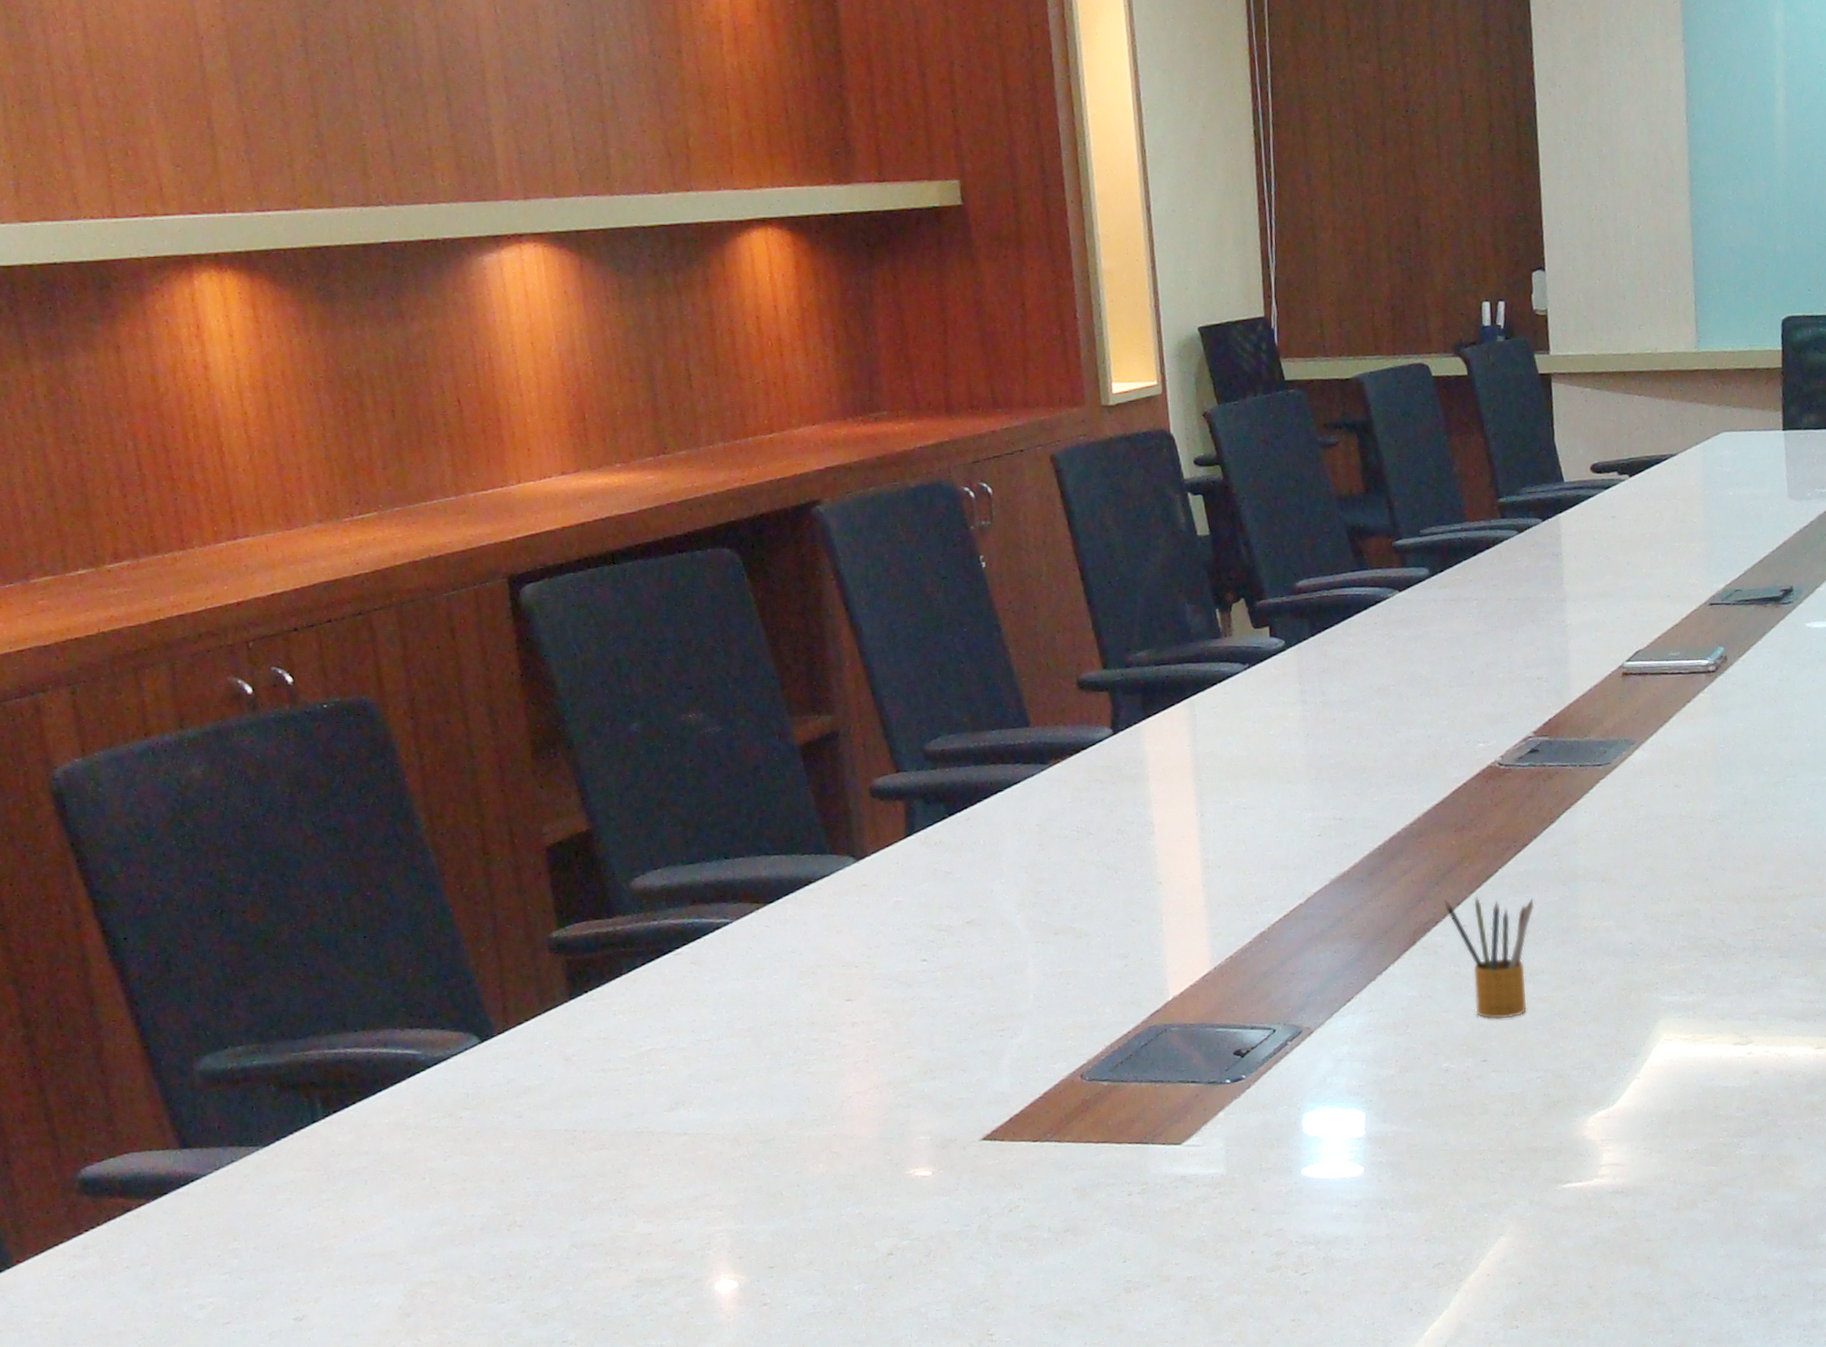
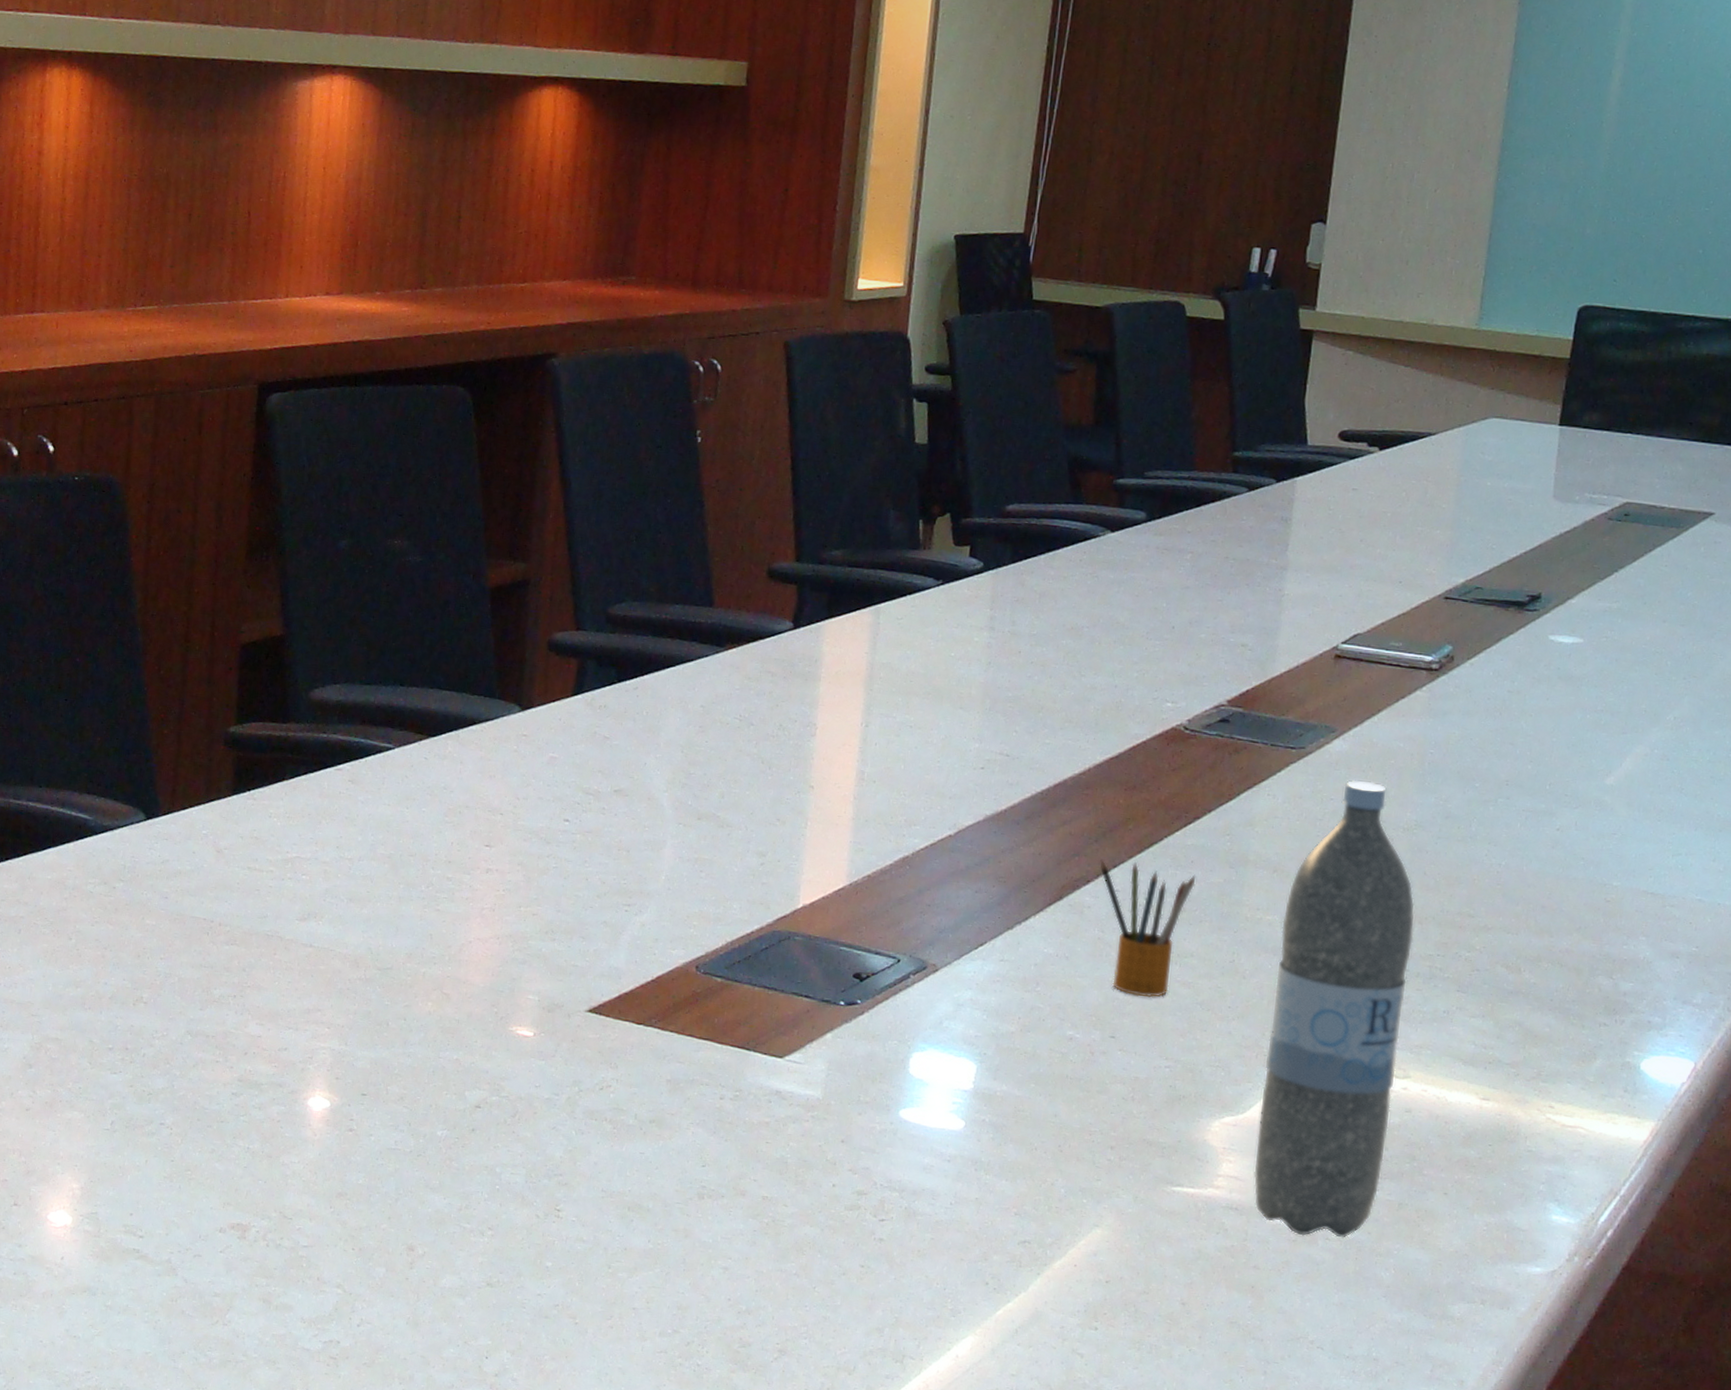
water bottle: none [1617,783,1742,1203] -> present [1253,779,1415,1239]

